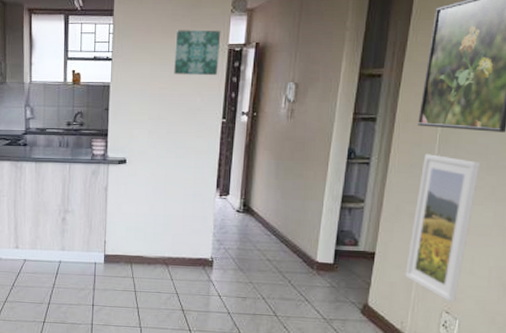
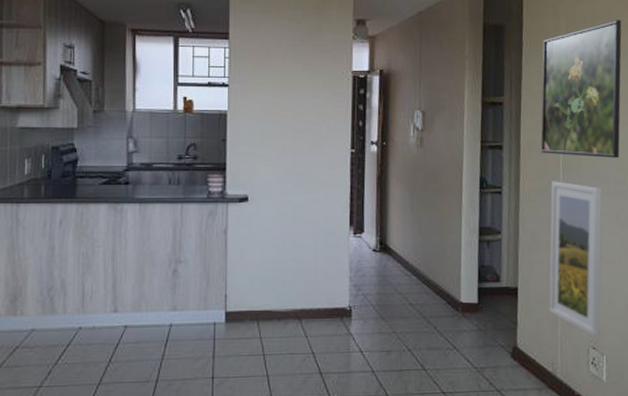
wall art: present [174,30,221,76] -> none [297,55,344,104]

